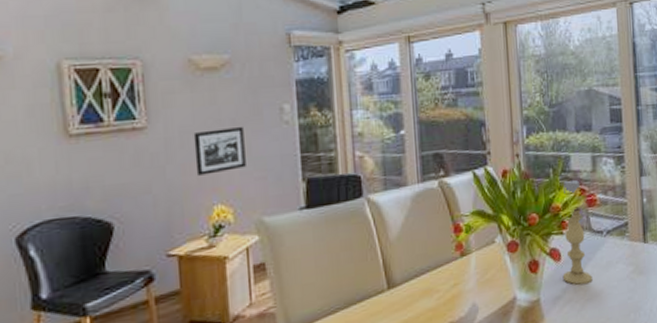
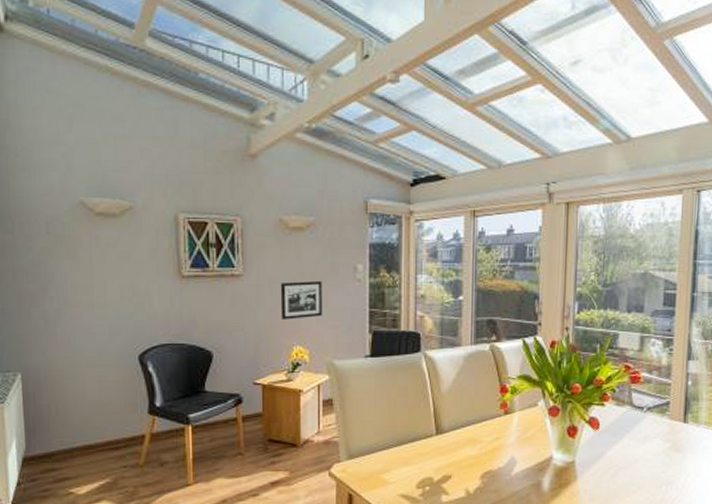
candle holder: present [562,179,593,285] -> none [599,356,631,454]

